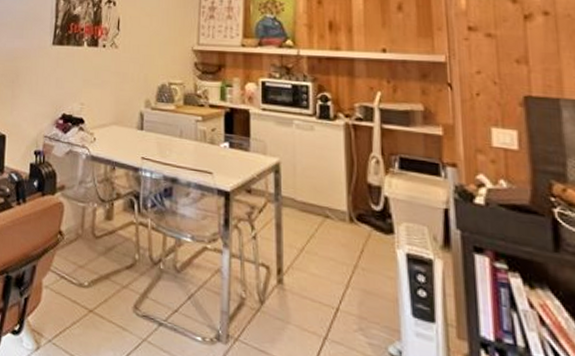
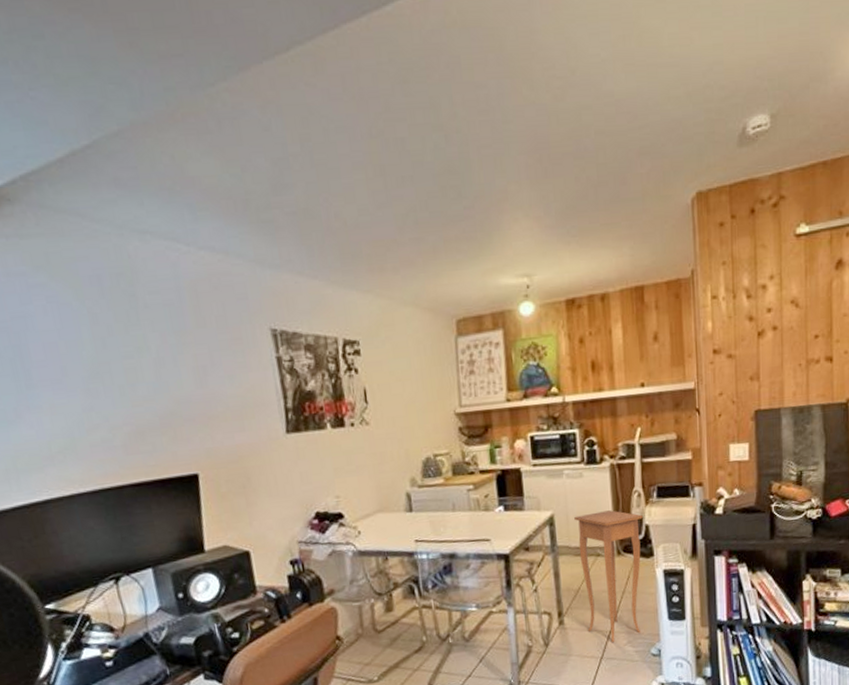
side table: none [302,169,381,323] -> present [574,510,643,642]

